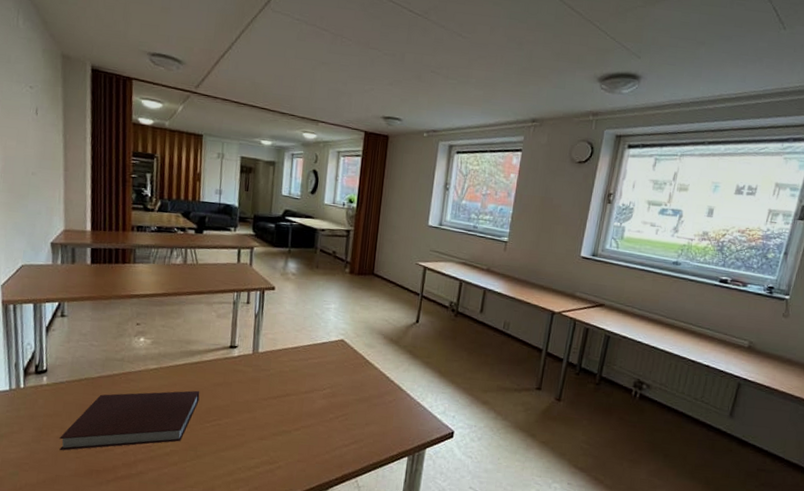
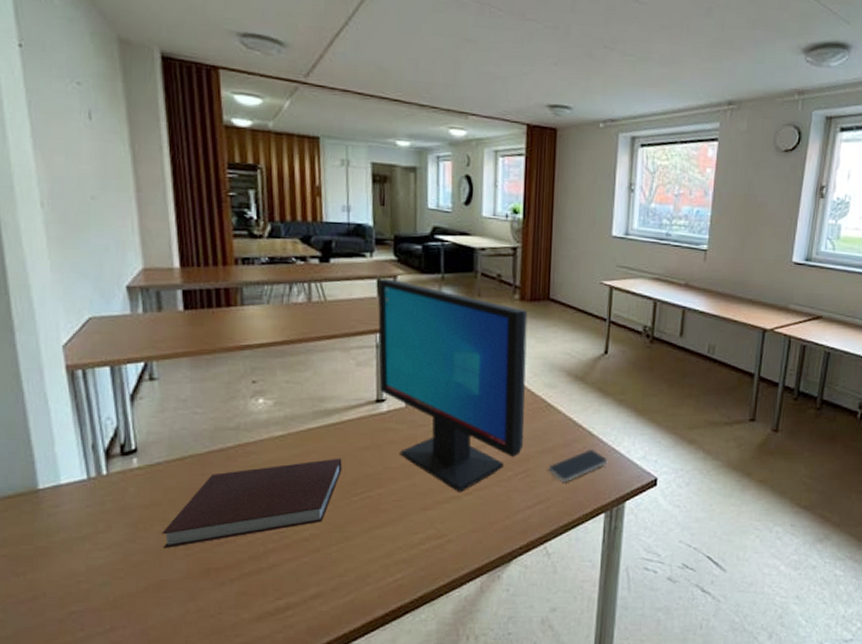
computer monitor: none [233,248,355,428] -> present [377,278,528,493]
smartphone: none [364,402,414,428] -> present [549,449,608,483]

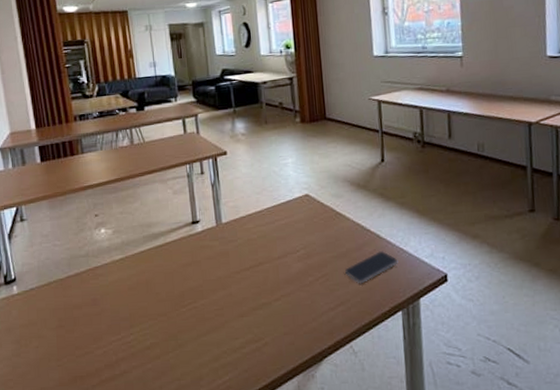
notebook: present [162,458,342,548] -> none [38,274,171,360]
computer monitor: present [377,278,528,493] -> none [183,117,320,300]

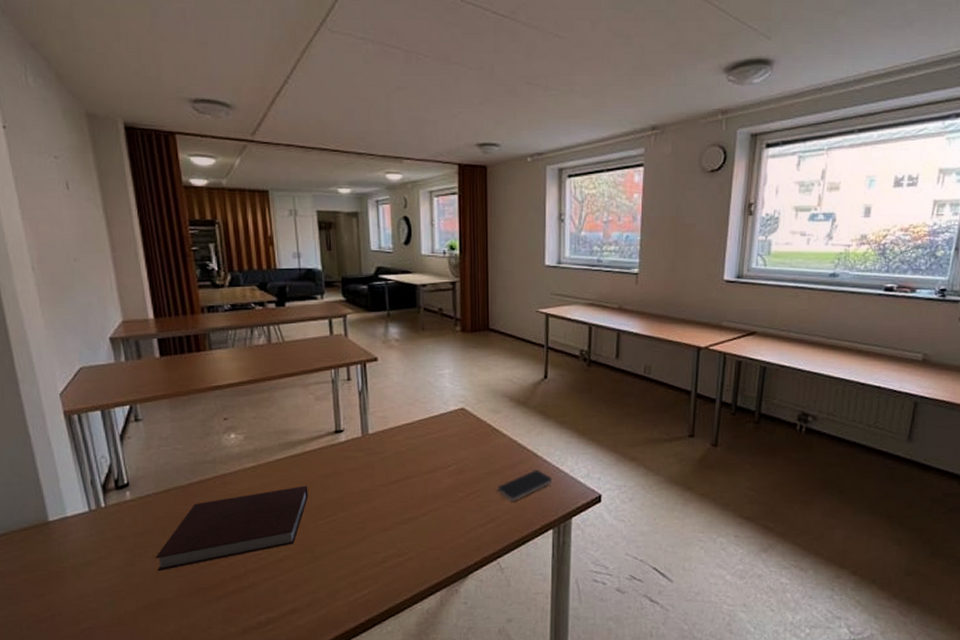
notebook: none [38,274,171,360] -> present [155,485,308,571]

